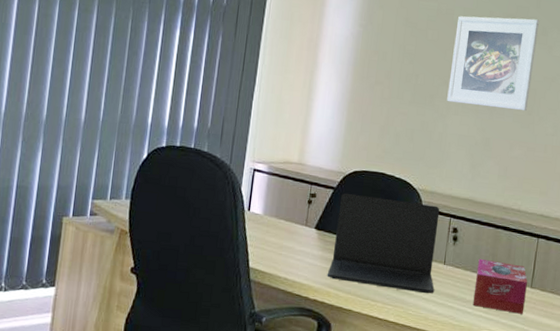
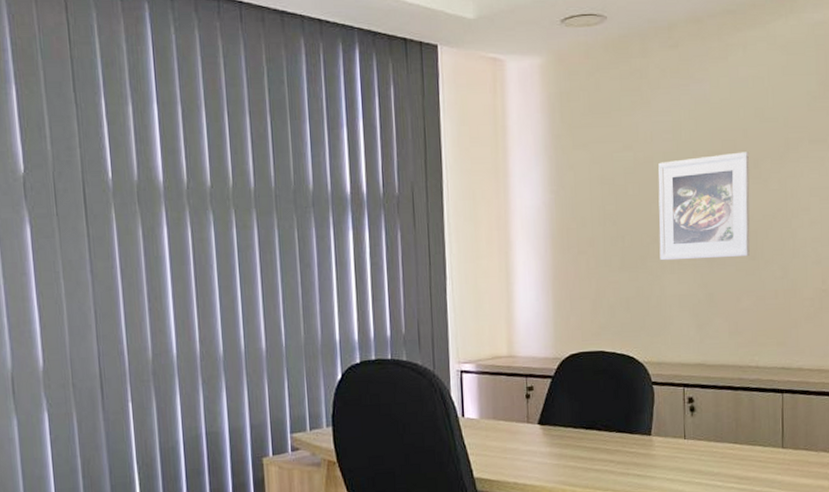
laptop: present [327,192,440,294] -> none [559,377,678,475]
tissue box: present [472,258,528,314] -> none [721,426,779,479]

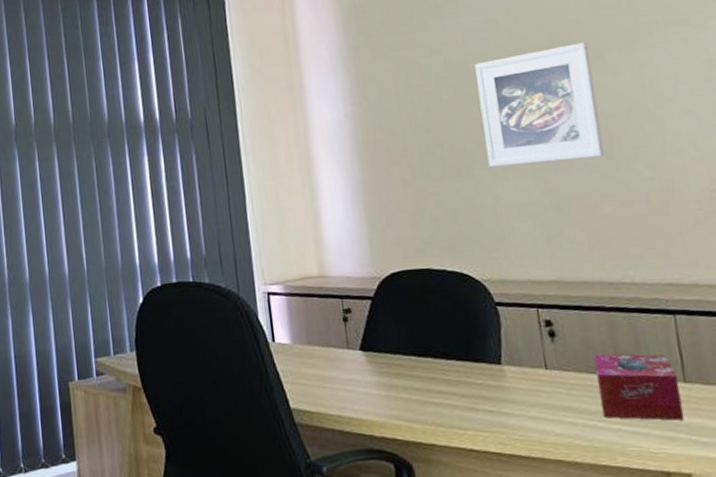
tissue box: none [721,426,779,479] -> present [594,354,685,421]

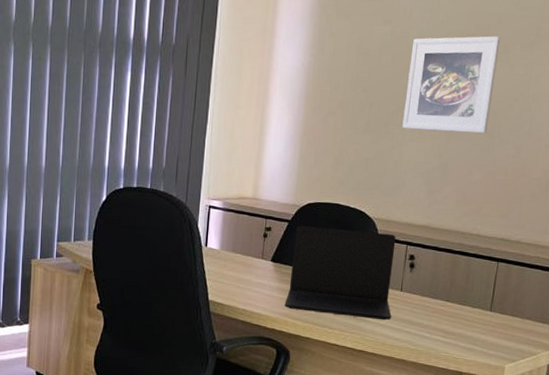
laptop: none [383,297,543,411] -> present [284,225,396,320]
tissue box: present [594,354,685,421] -> none [430,284,487,337]

